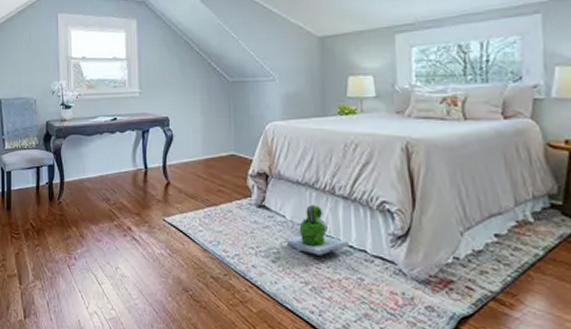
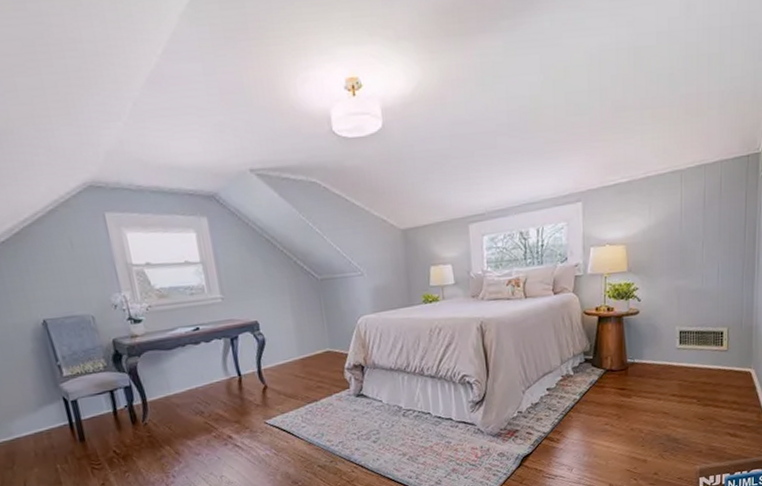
bag: present [287,204,349,255] -> none [385,386,438,430]

